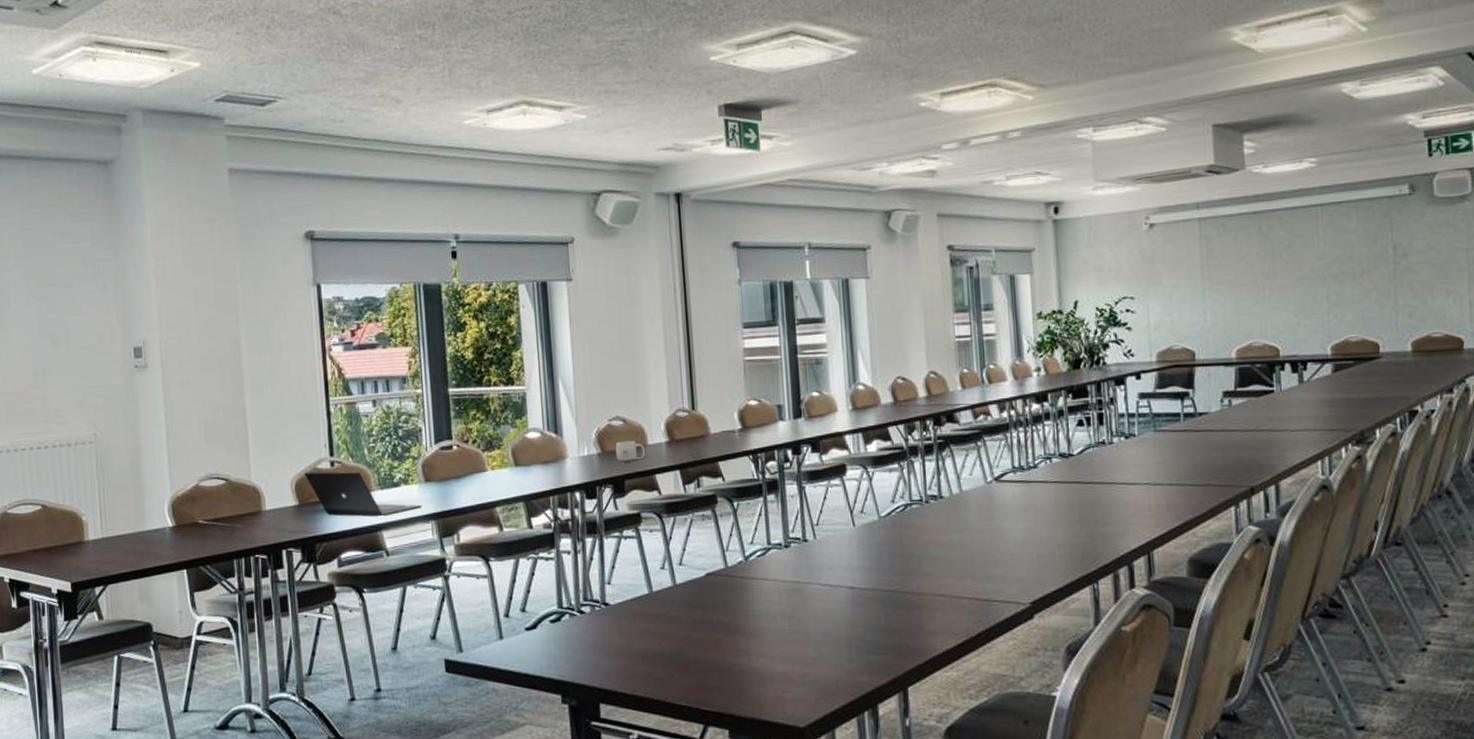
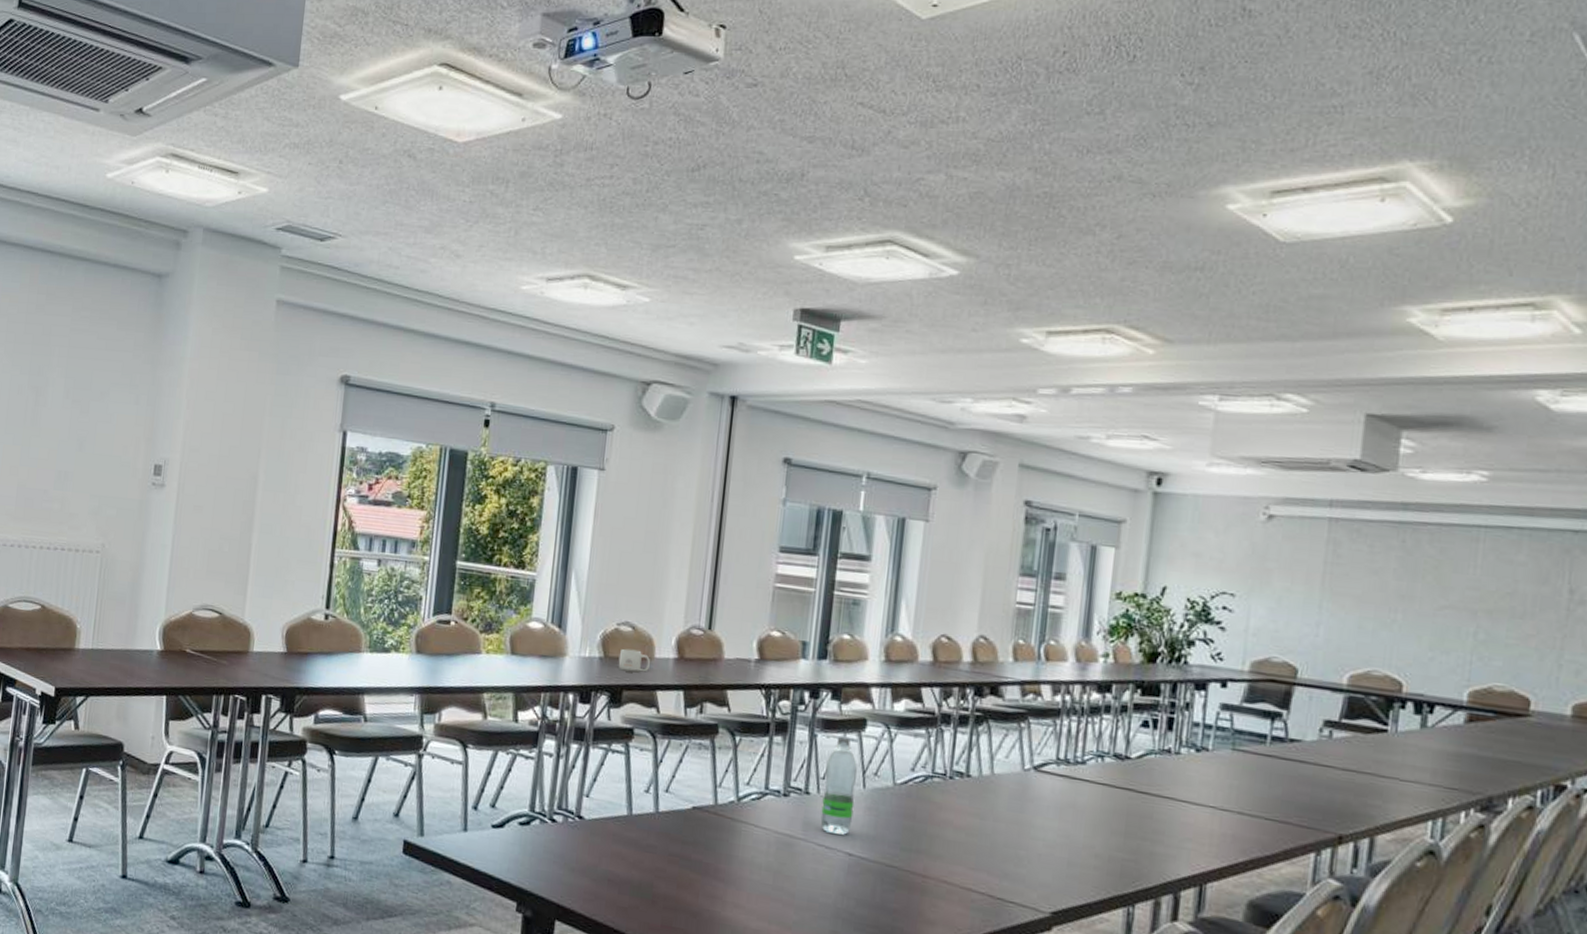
laptop: present [304,471,422,517] -> none [297,620,409,681]
bottle: none [817,484,849,572] -> present [820,737,857,835]

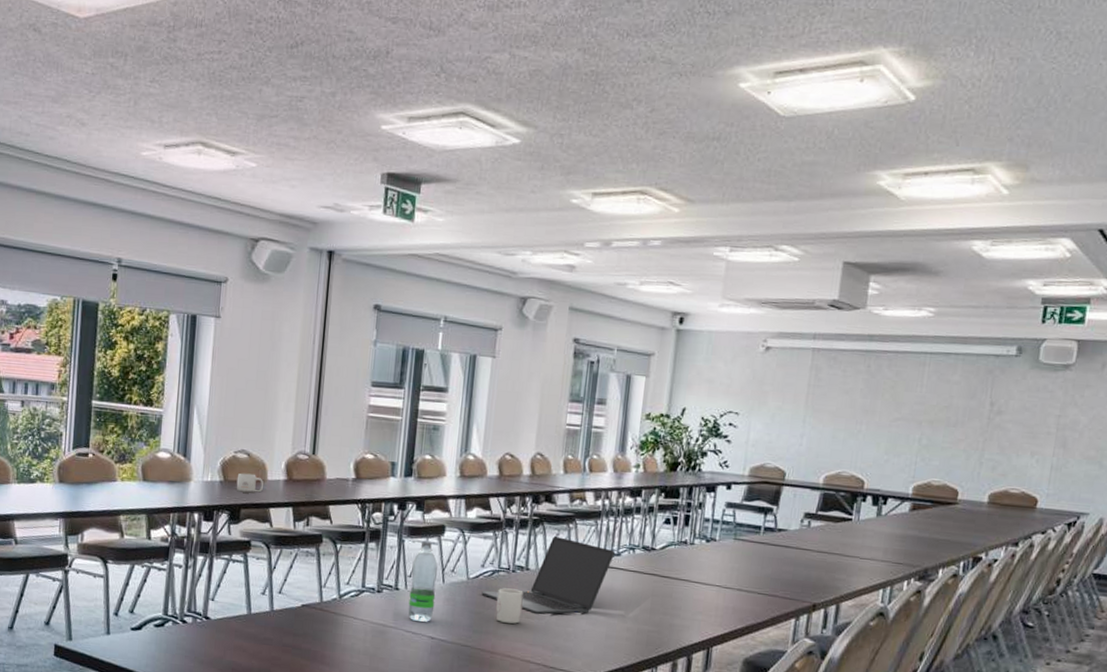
laptop: none [911,737,1078,834] -> present [481,536,615,615]
mug: none [928,797,964,843] -> present [495,588,524,624]

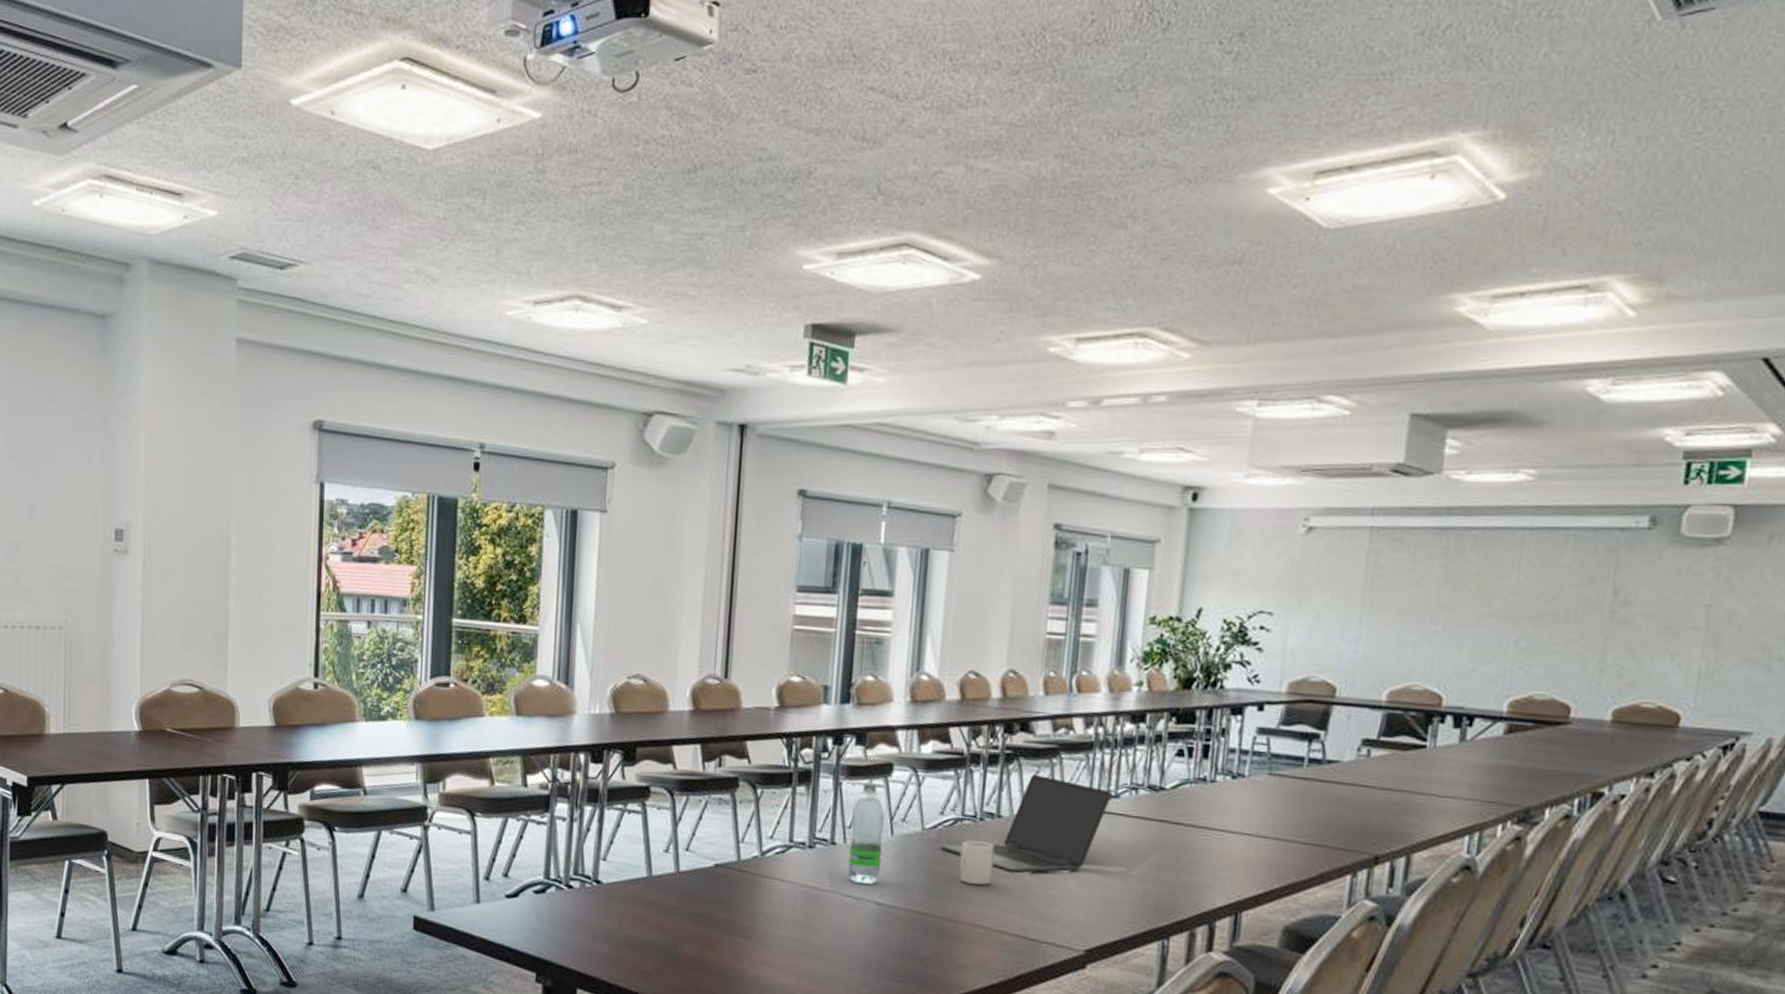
mug: present [236,473,264,494] -> none [630,702,665,729]

